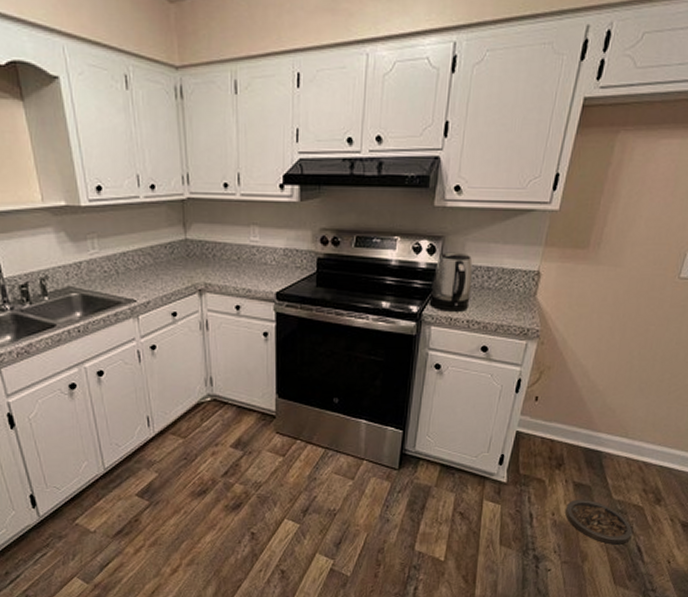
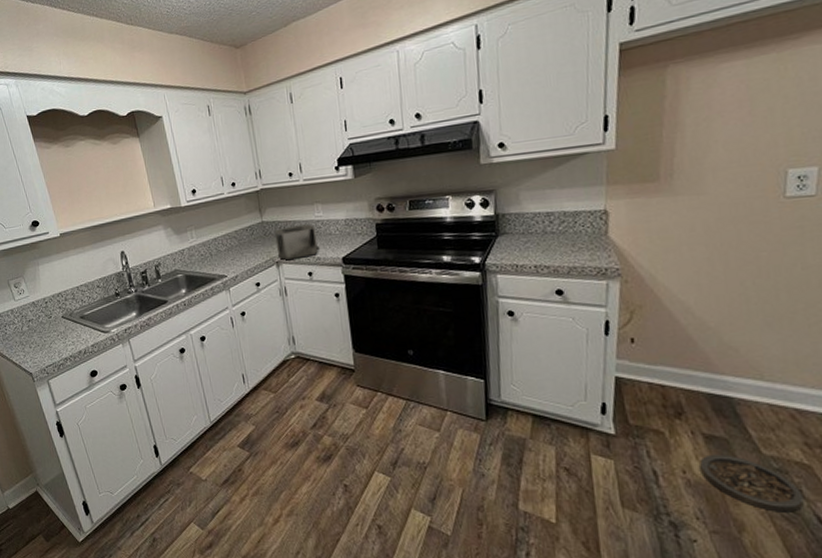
toaster: none [200,249,251,290] -> present [275,224,319,261]
kettle: present [429,252,473,312] -> none [490,202,535,260]

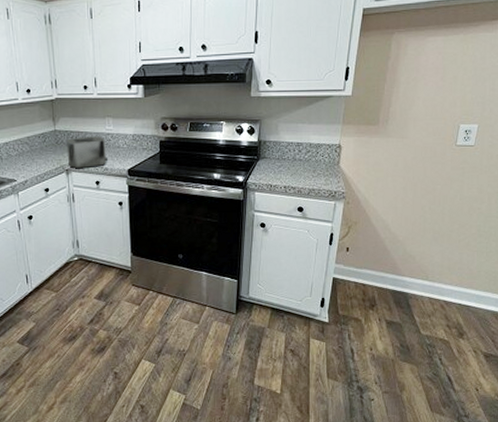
pet bowl: present [699,454,804,513] -> none [382,335,442,375]

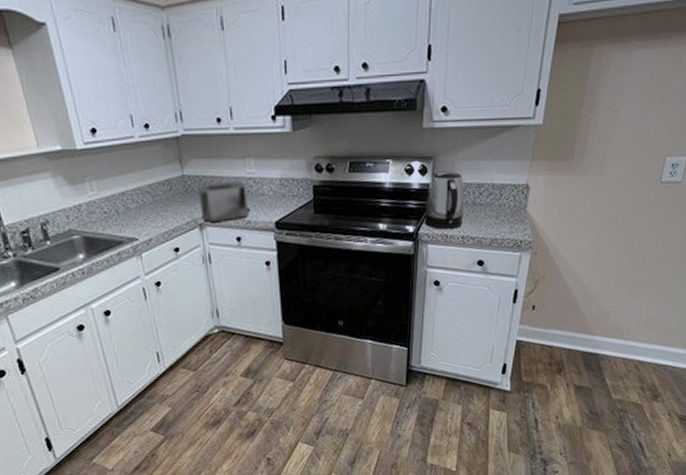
kettle: none [252,132,285,180] -> present [424,171,464,230]

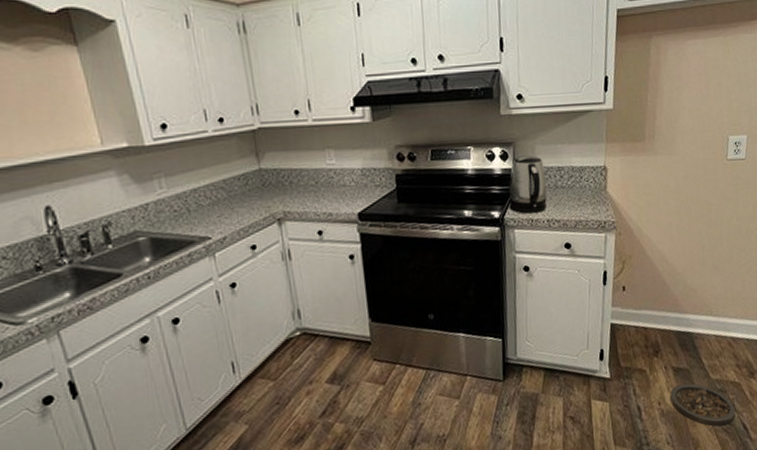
toaster: present [198,181,250,223] -> none [276,173,331,218]
pet bowl: none [569,400,633,443] -> present [670,383,736,427]

